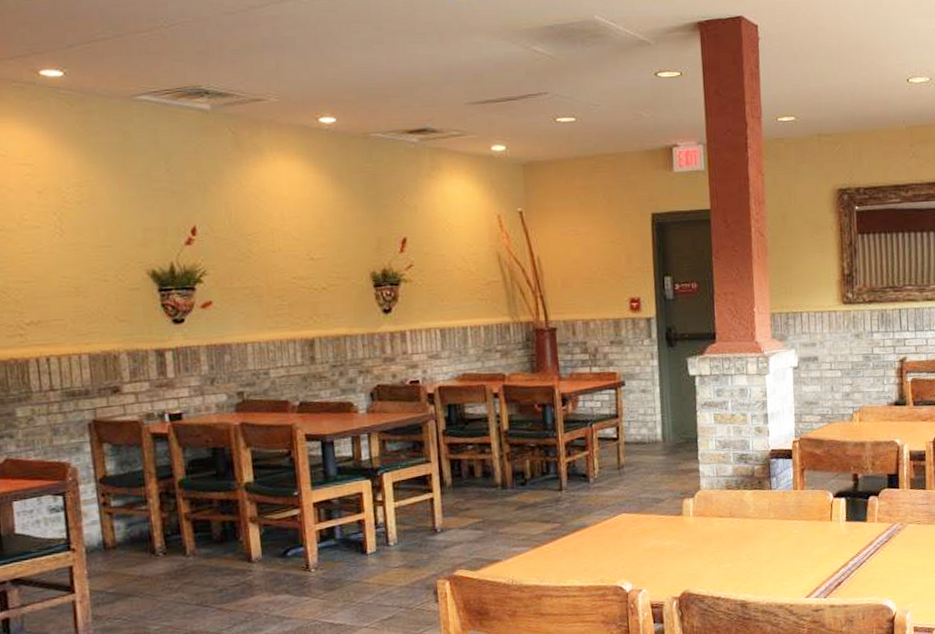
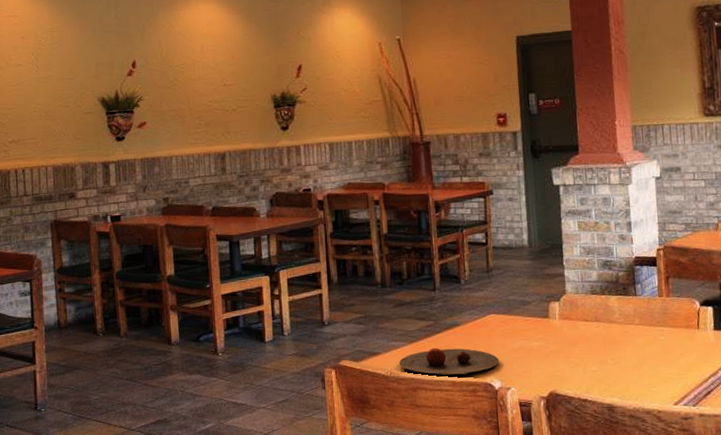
plate: none [521,551,631,581] -> present [398,347,500,375]

